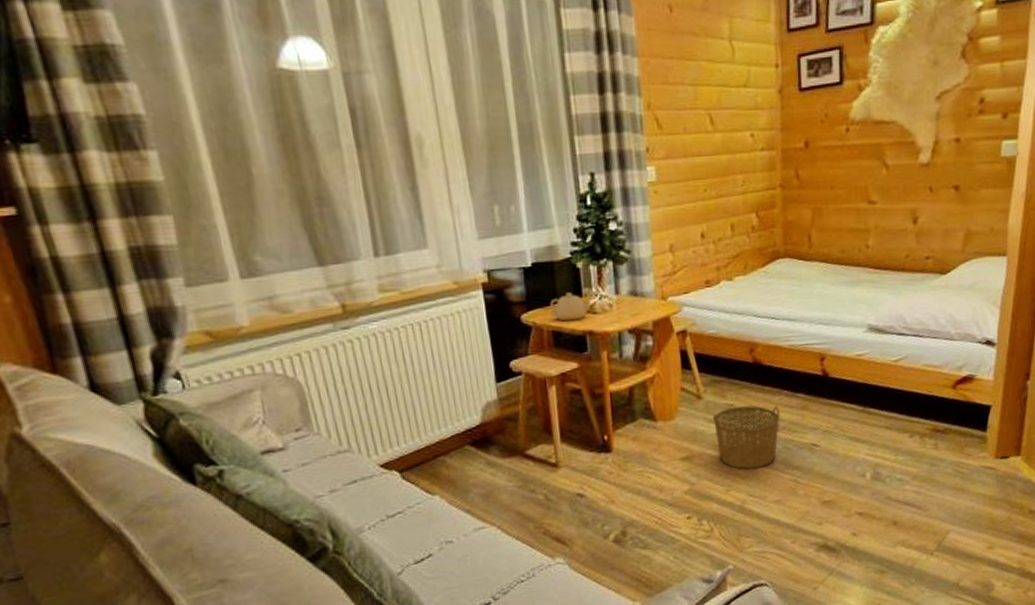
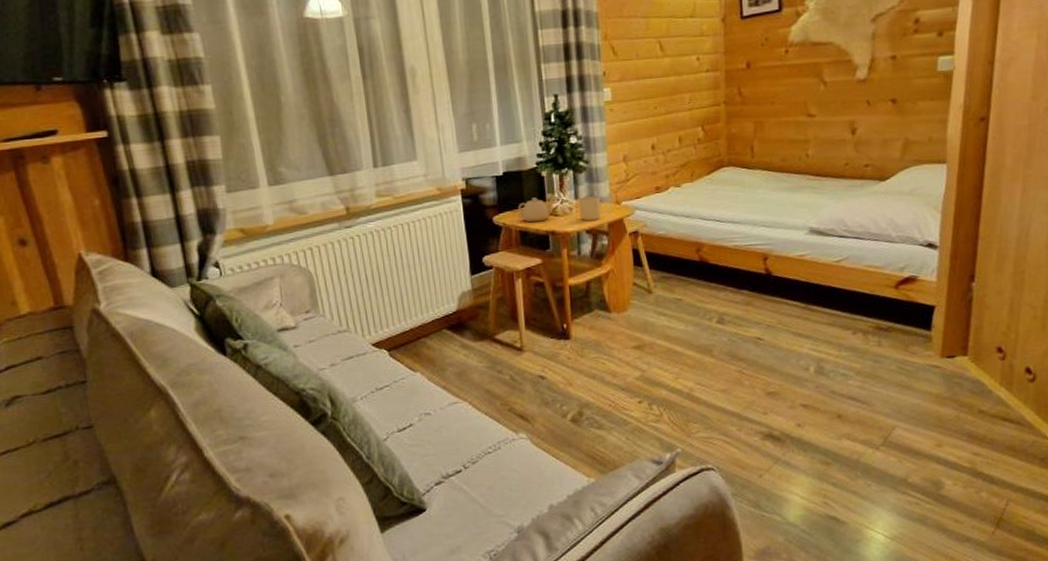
mug: none [618,290,645,320] -> present [578,195,601,221]
basket: present [713,405,780,470] -> none [663,300,726,360]

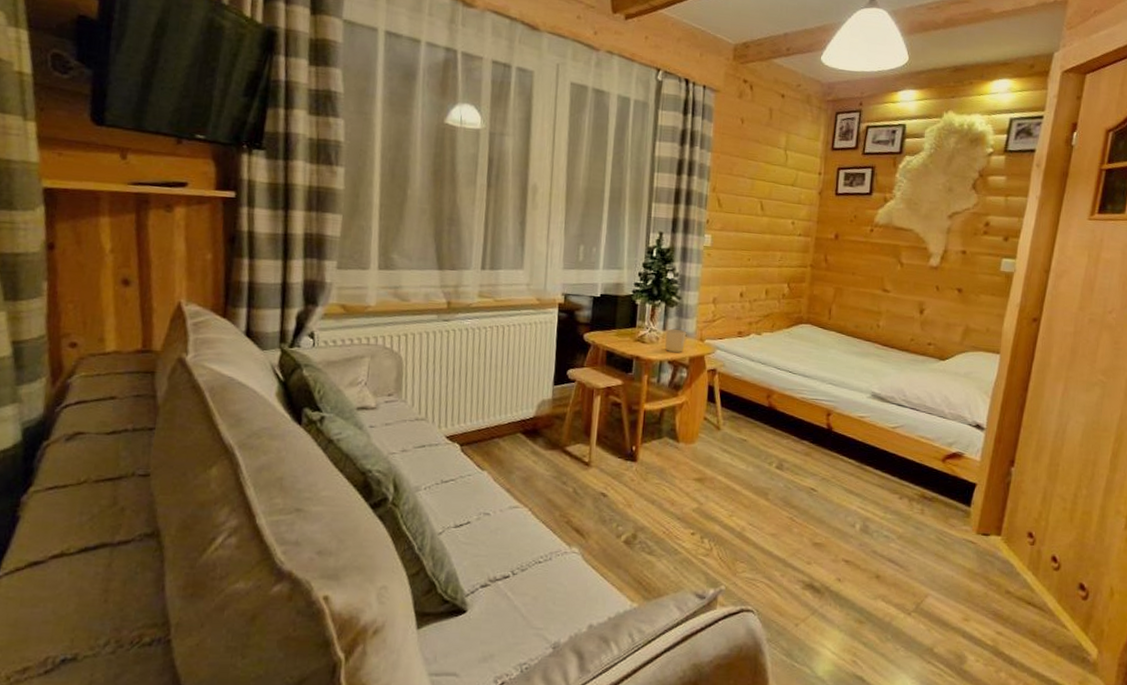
teapot: present [517,197,555,223] -> none [607,322,645,346]

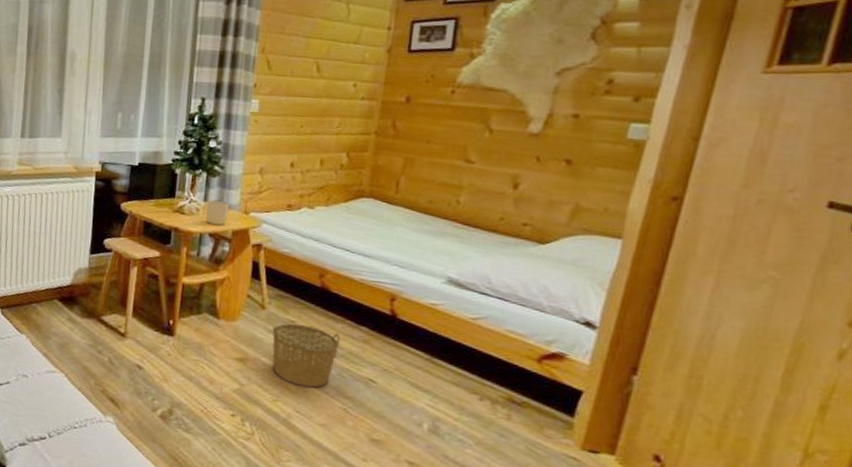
basket: none [727,442,786,501] -> present [272,323,340,388]

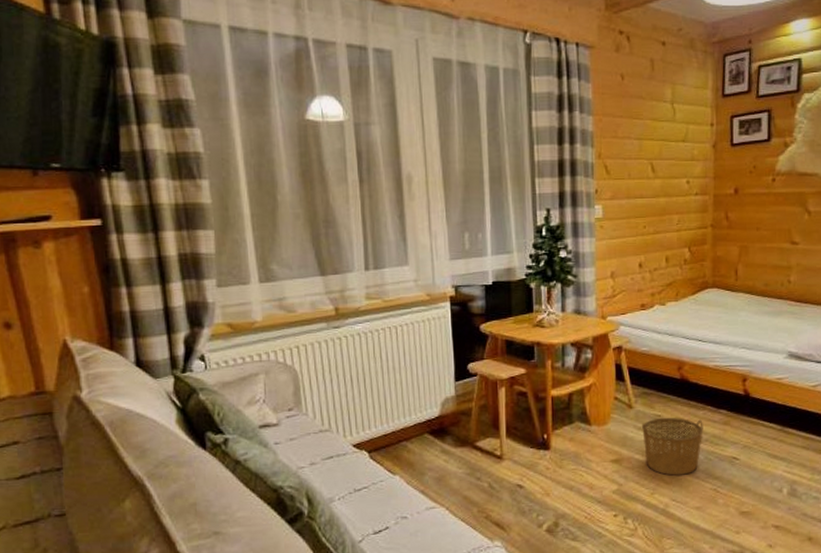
mug: present [205,200,229,226] -> none [564,309,586,334]

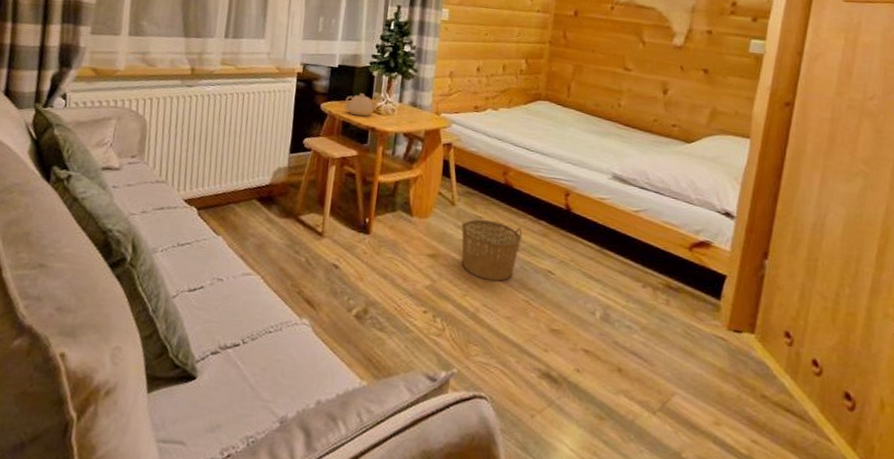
teapot: none [504,308,542,333] -> present [343,93,381,117]

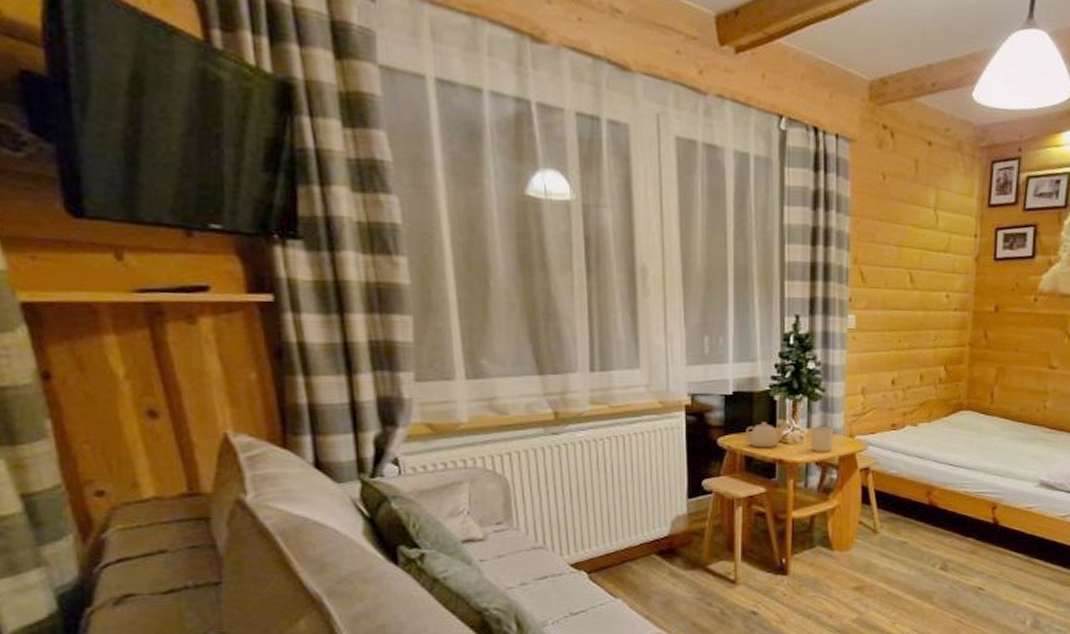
mug: none [400,101,422,126] -> present [810,425,833,453]
basket: present [461,219,522,282] -> none [886,544,950,605]

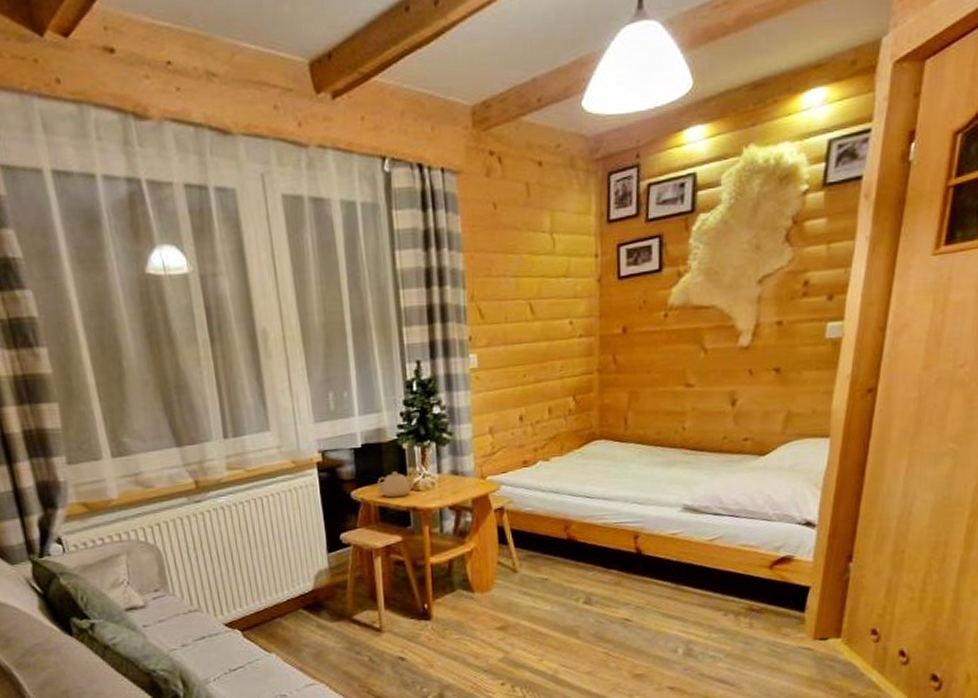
mug: present [810,425,833,453] -> none [440,469,465,497]

